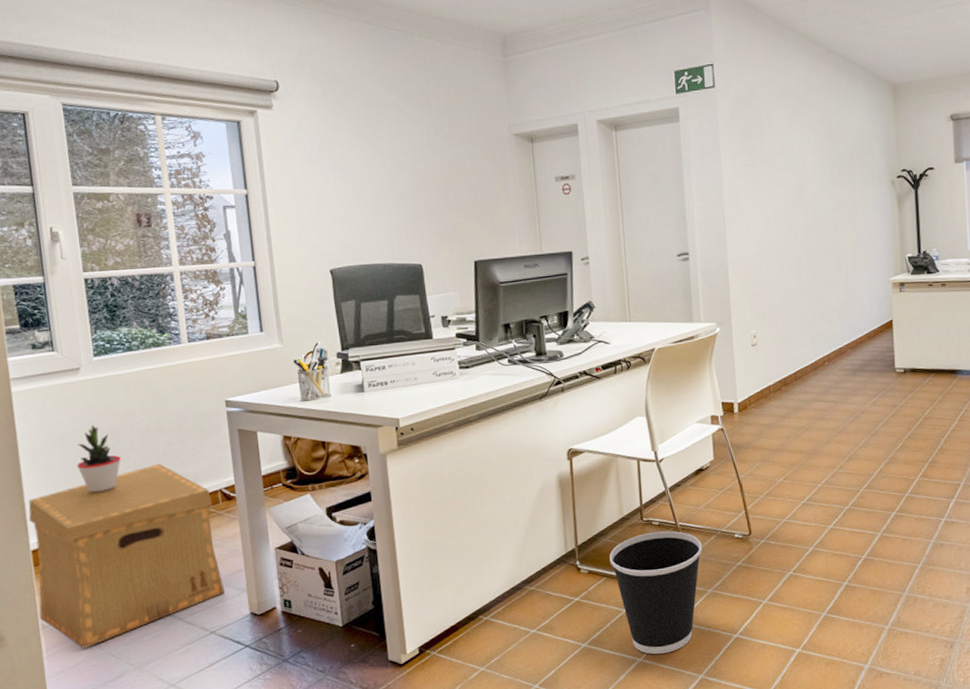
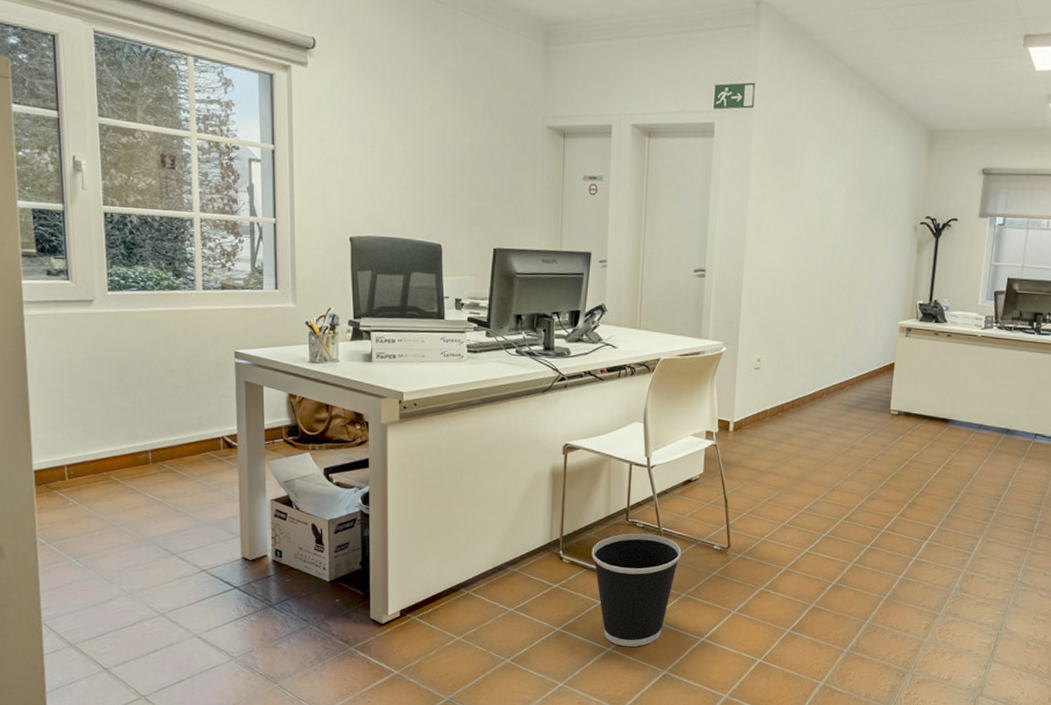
cardboard box: present [28,463,226,650] -> none [33,403,220,570]
potted plant: present [76,425,121,492] -> none [83,358,128,423]

